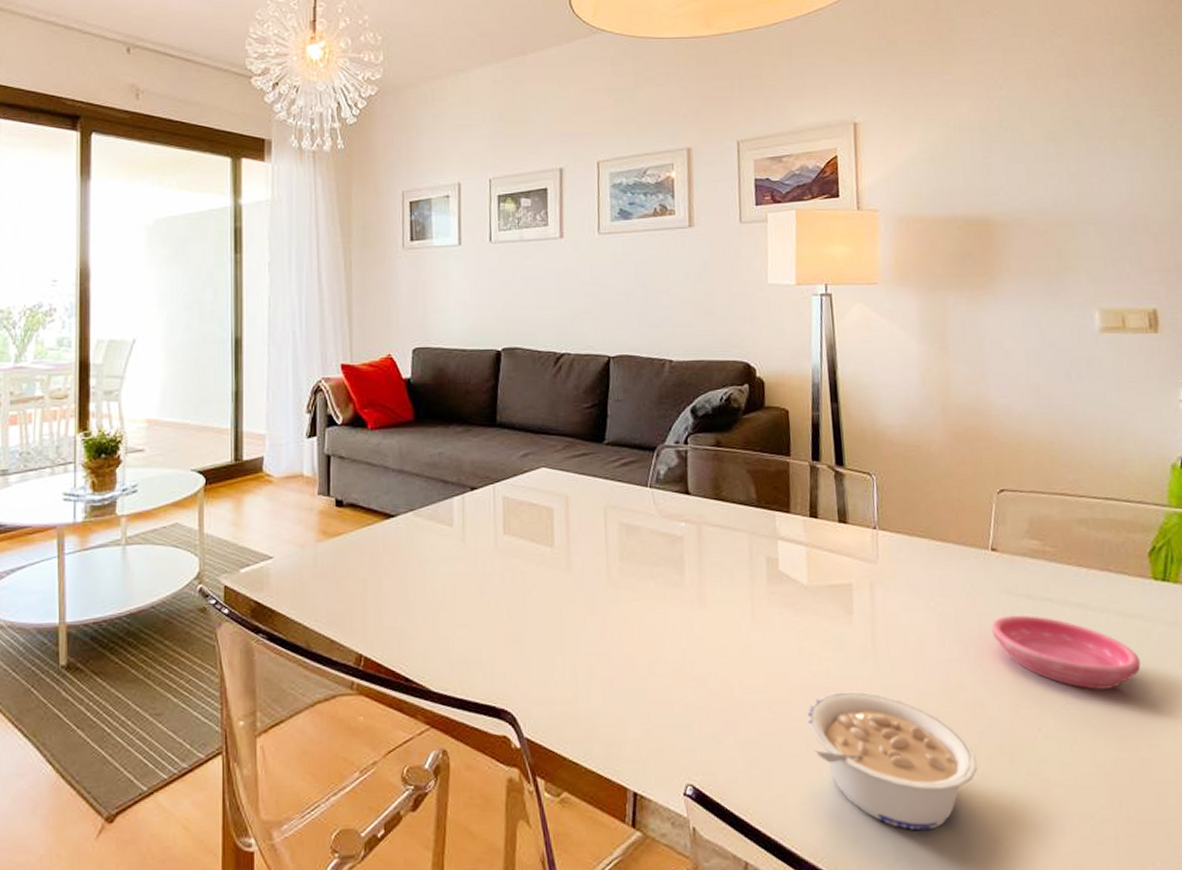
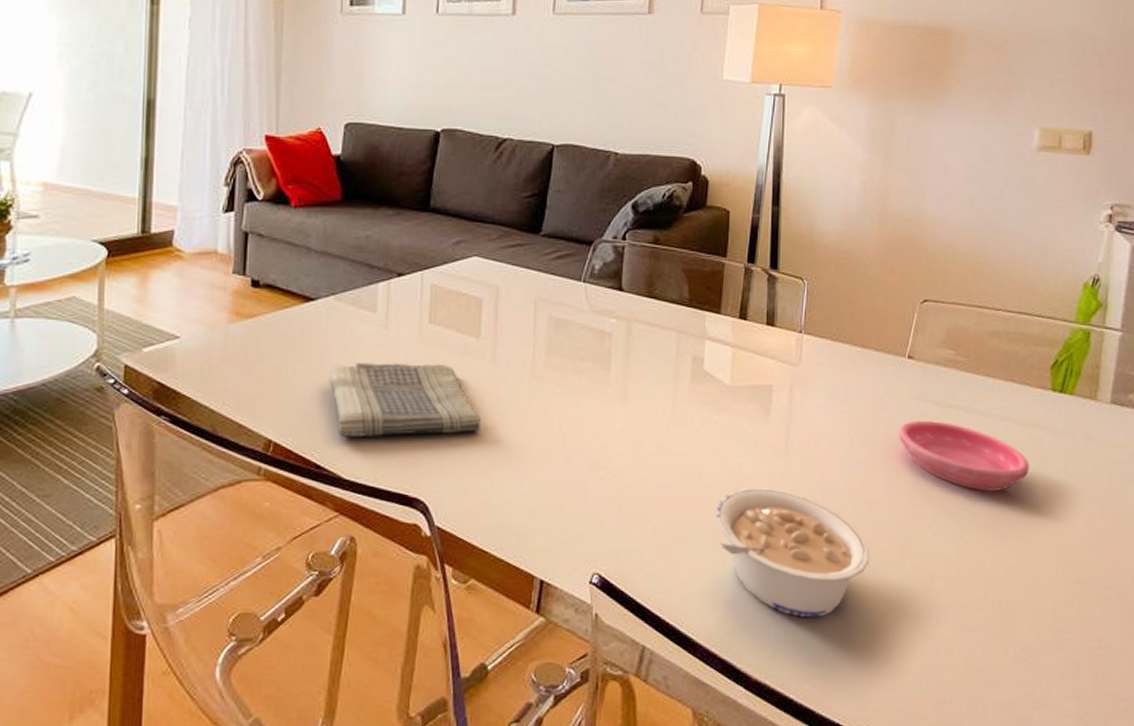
dish towel: none [413,574,562,650] -> present [330,362,481,437]

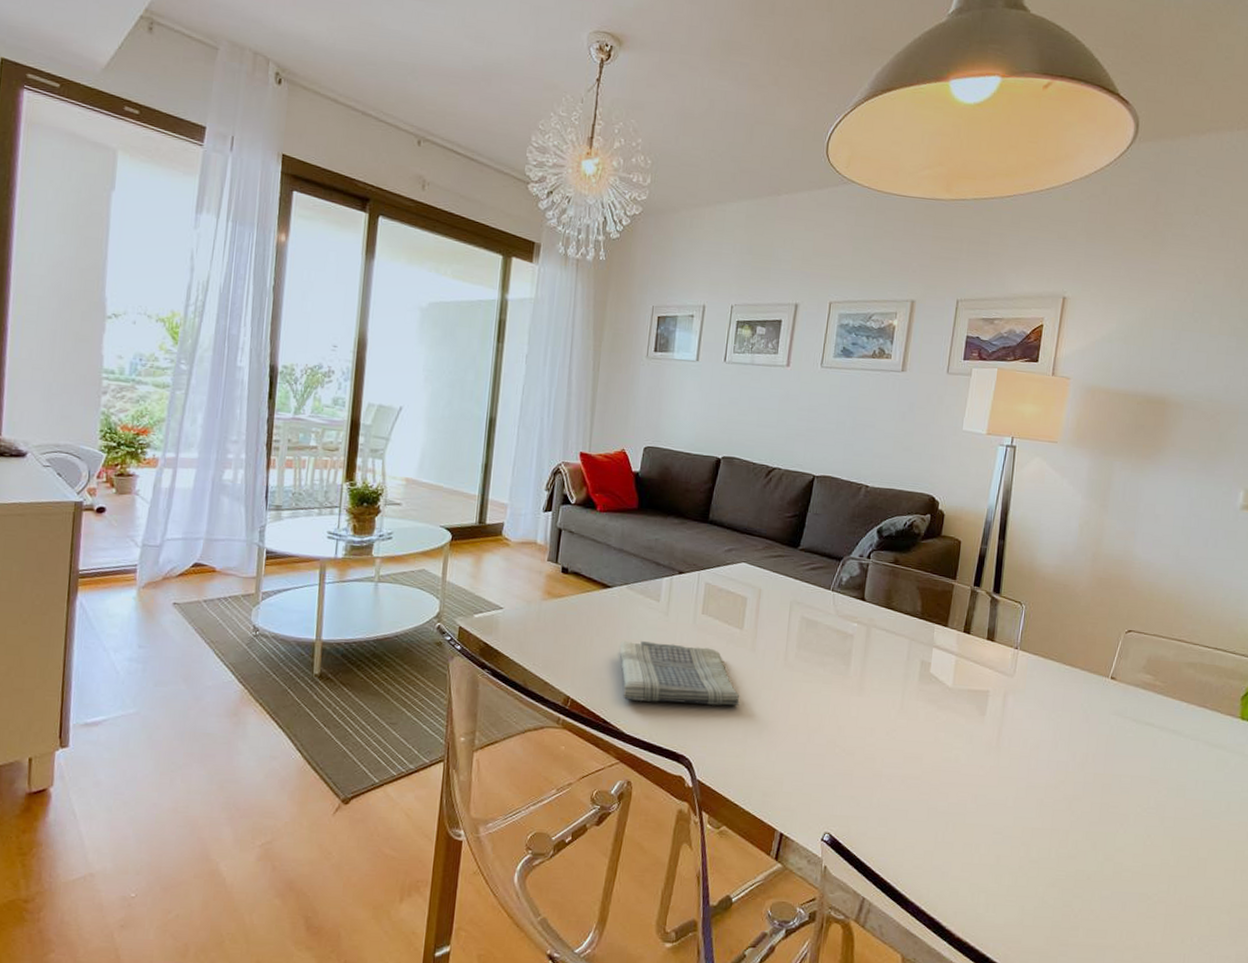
legume: present [716,487,870,618] -> none [932,775,1066,892]
saucer: present [899,420,1029,491] -> none [1098,732,1216,801]

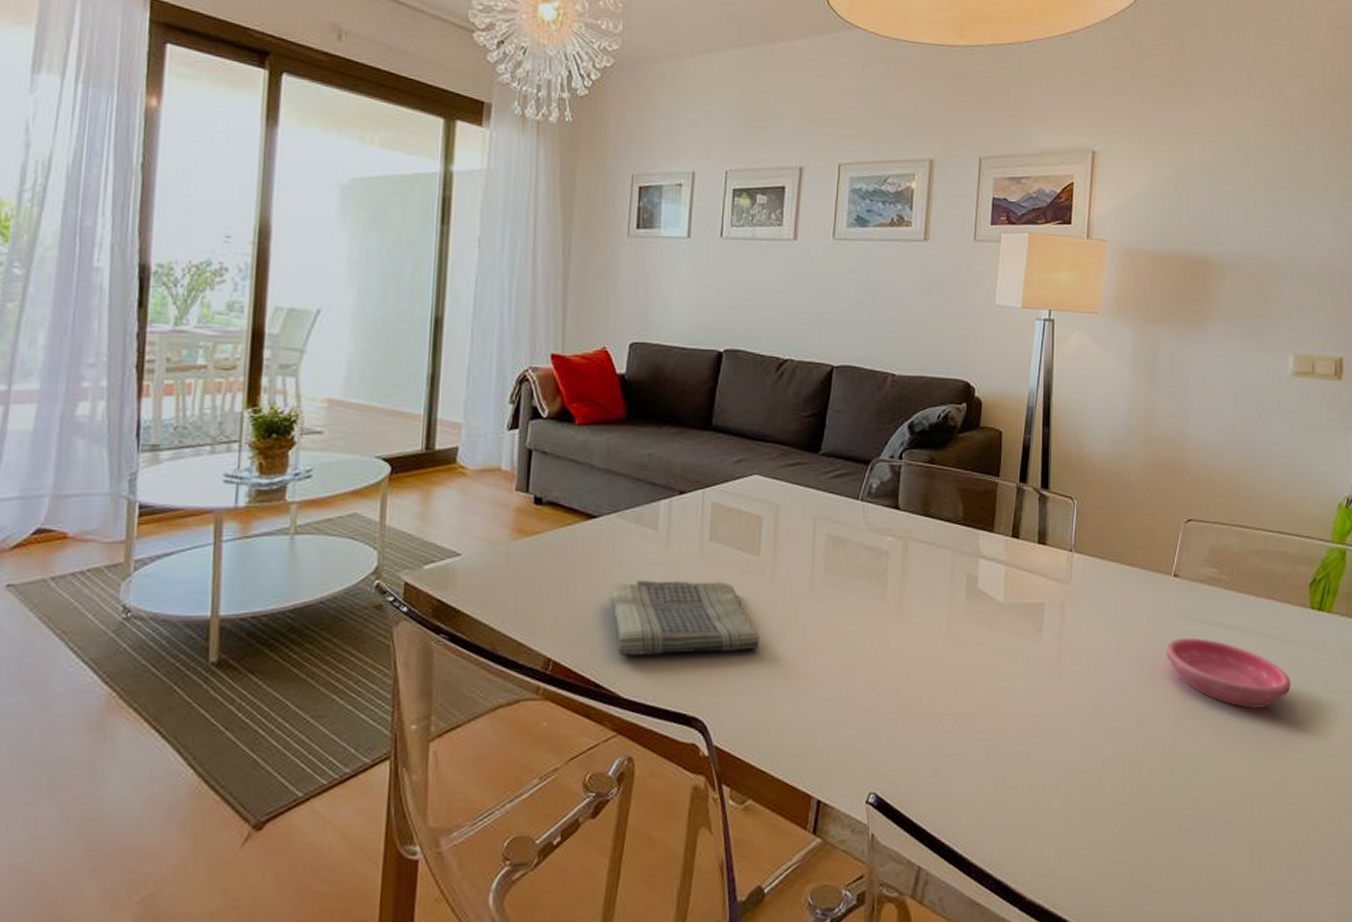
saucer: none [1098,732,1216,801] -> present [1166,637,1291,708]

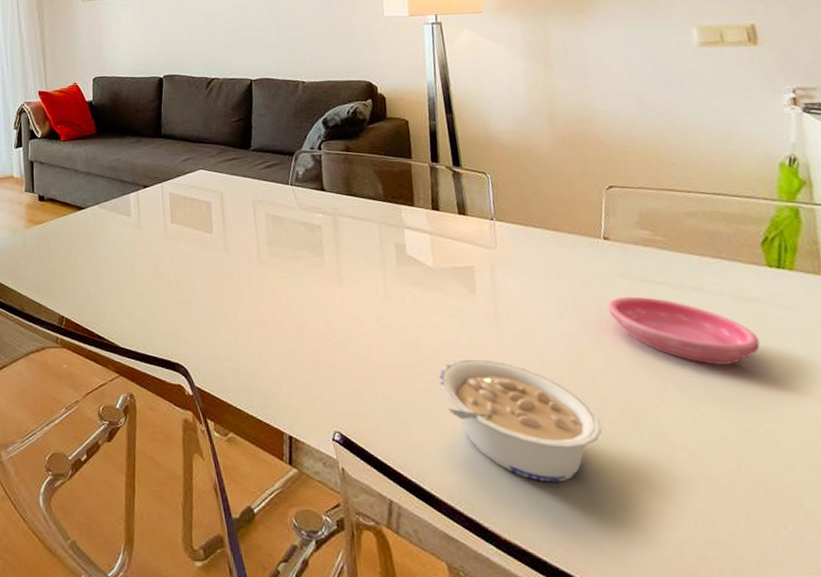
dish towel: present [611,579,760,655] -> none [101,255,223,314]
legume: none [990,704,1140,837] -> present [439,358,603,483]

